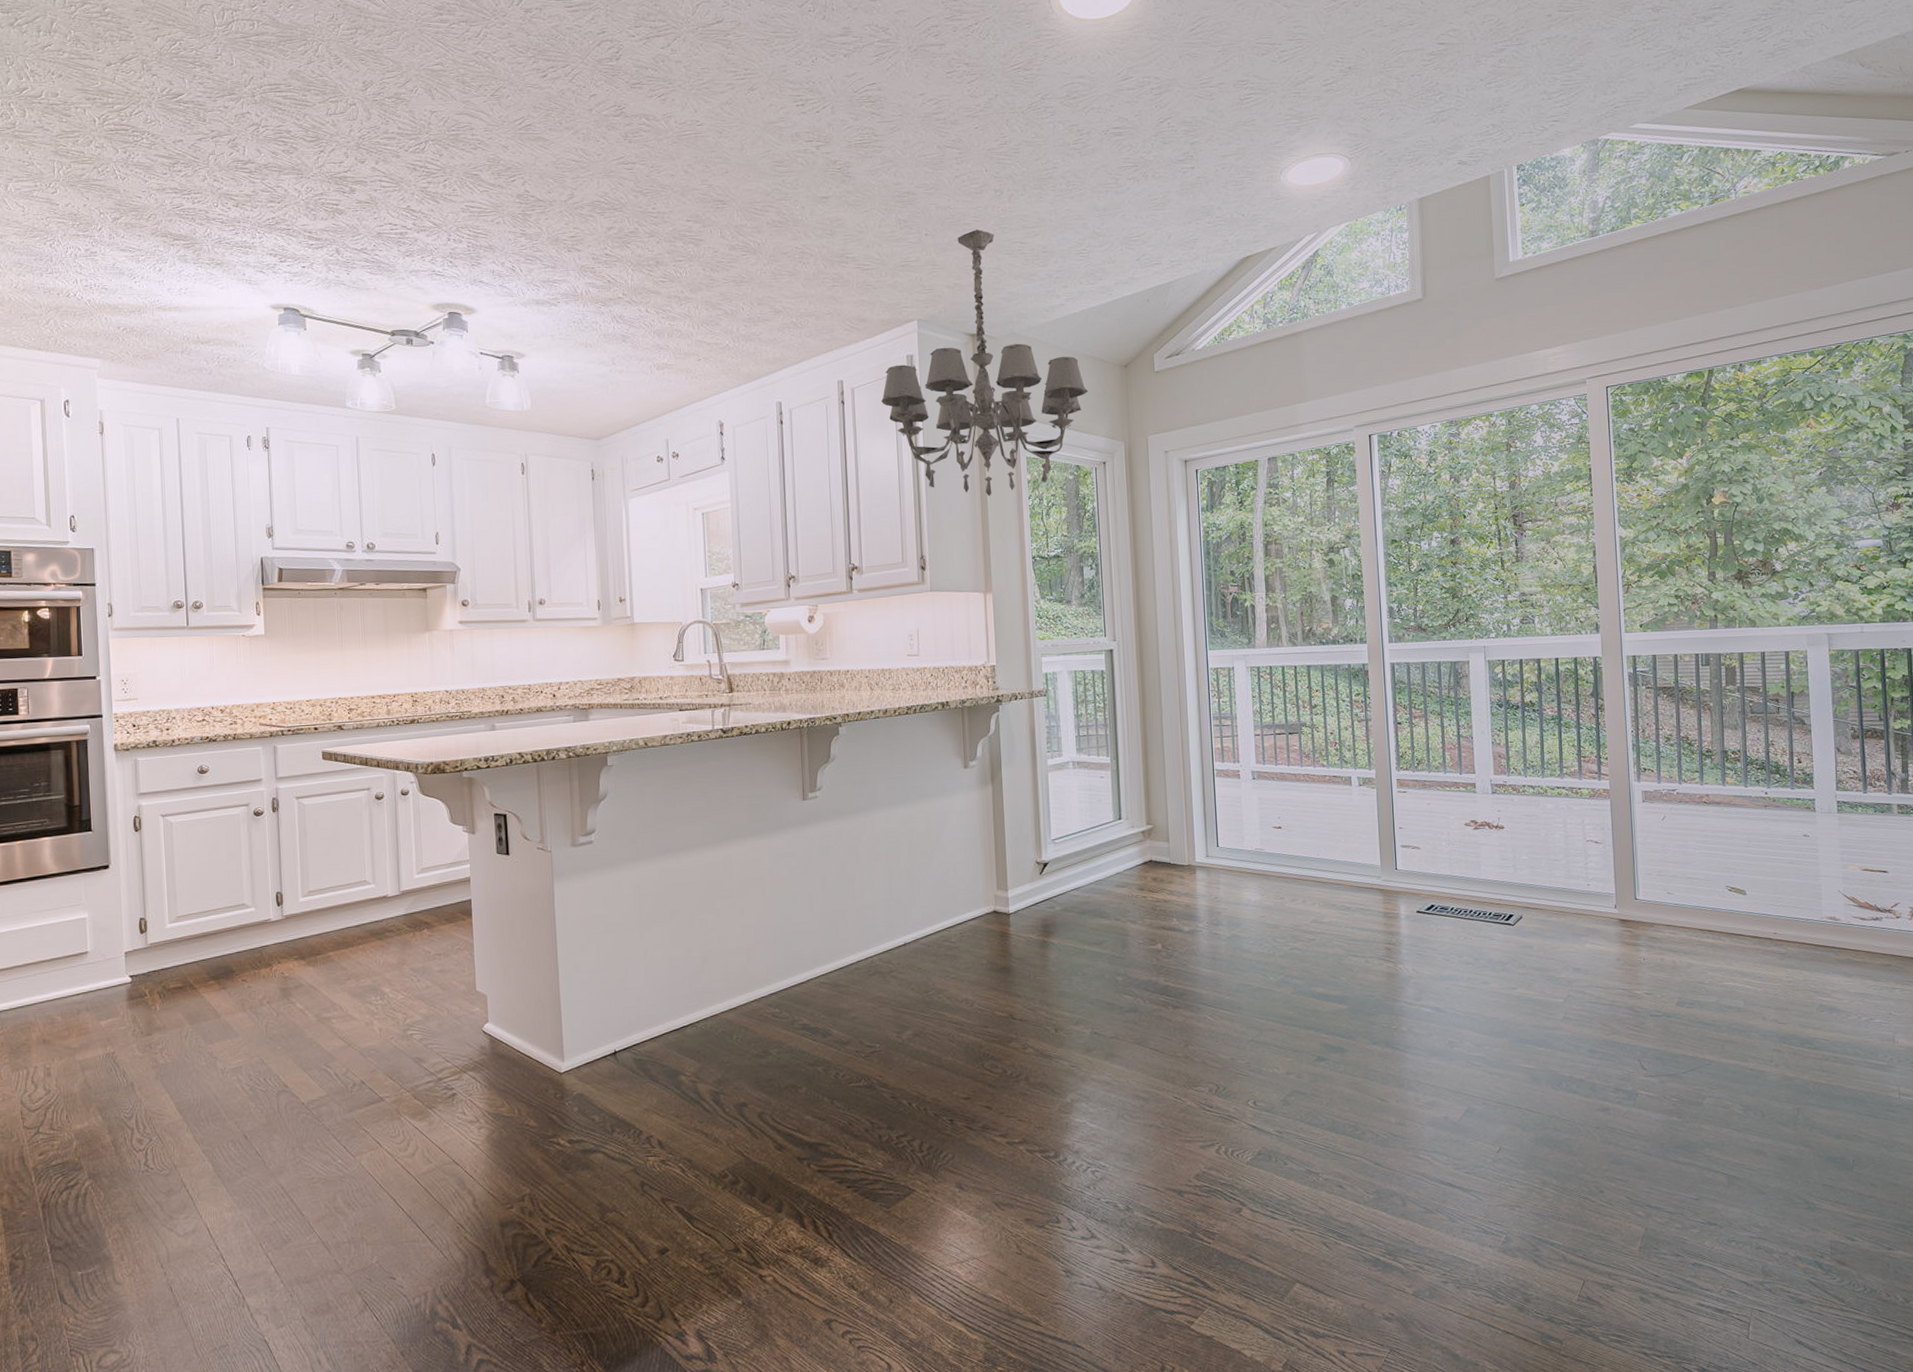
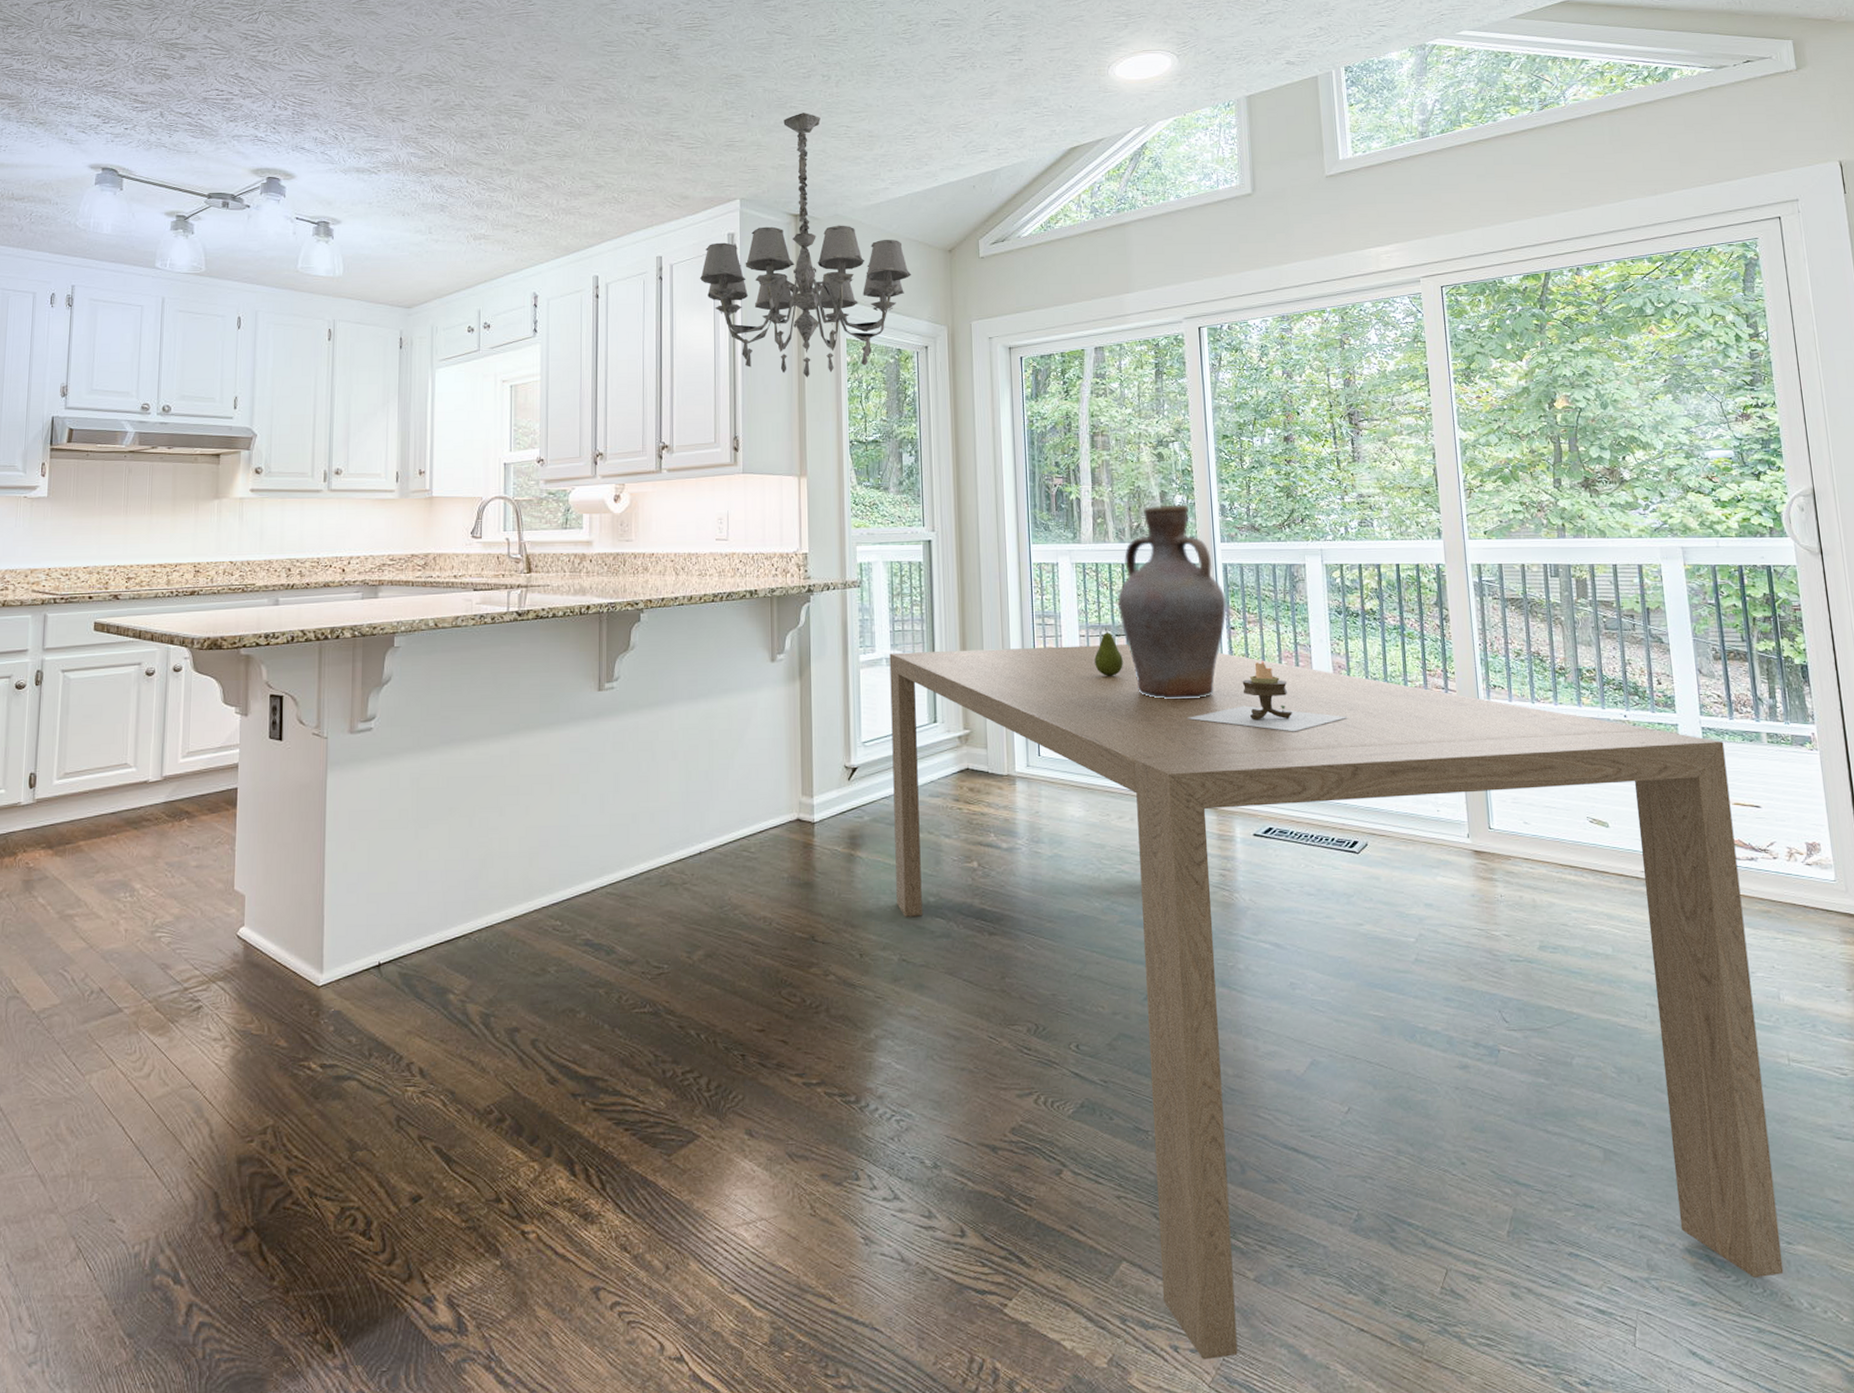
dining table: none [1075,742,1883,1362] -> present [889,644,1784,1360]
fruit: none [1269,726,1296,772] -> present [1094,628,1123,676]
vase: none [1291,608,1394,792] -> present [1118,504,1226,700]
candle: none [1356,752,1506,818] -> present [1188,660,1348,732]

